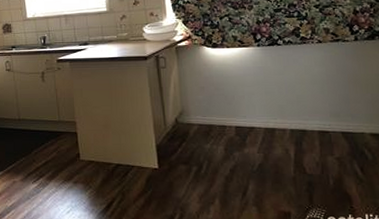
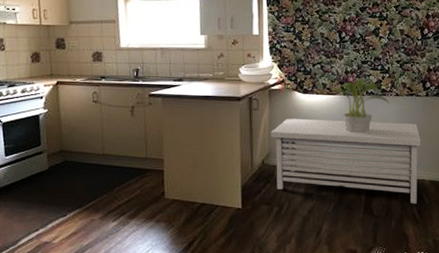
storage bench: none [181,72,358,161] -> present [270,119,421,204]
potted plant: none [239,28,312,86] -> present [327,79,390,134]

